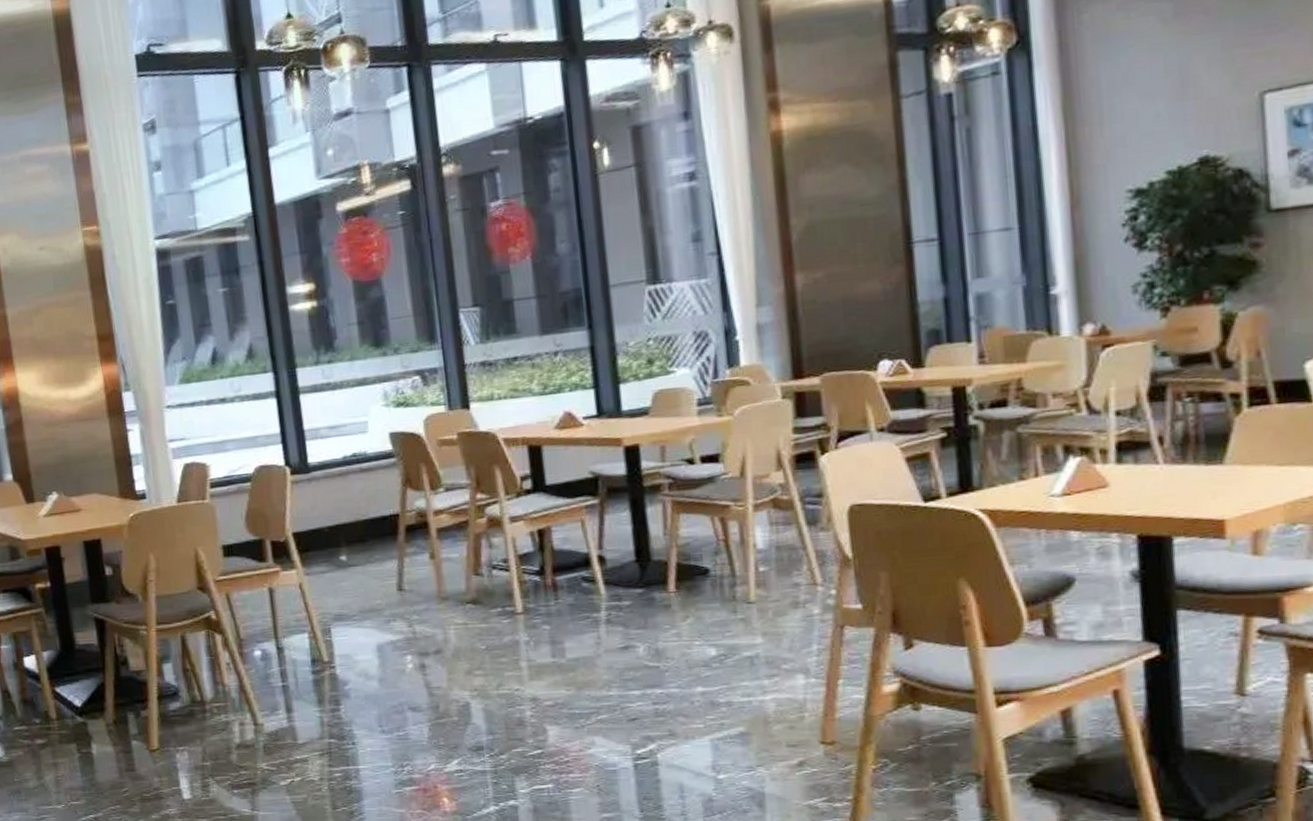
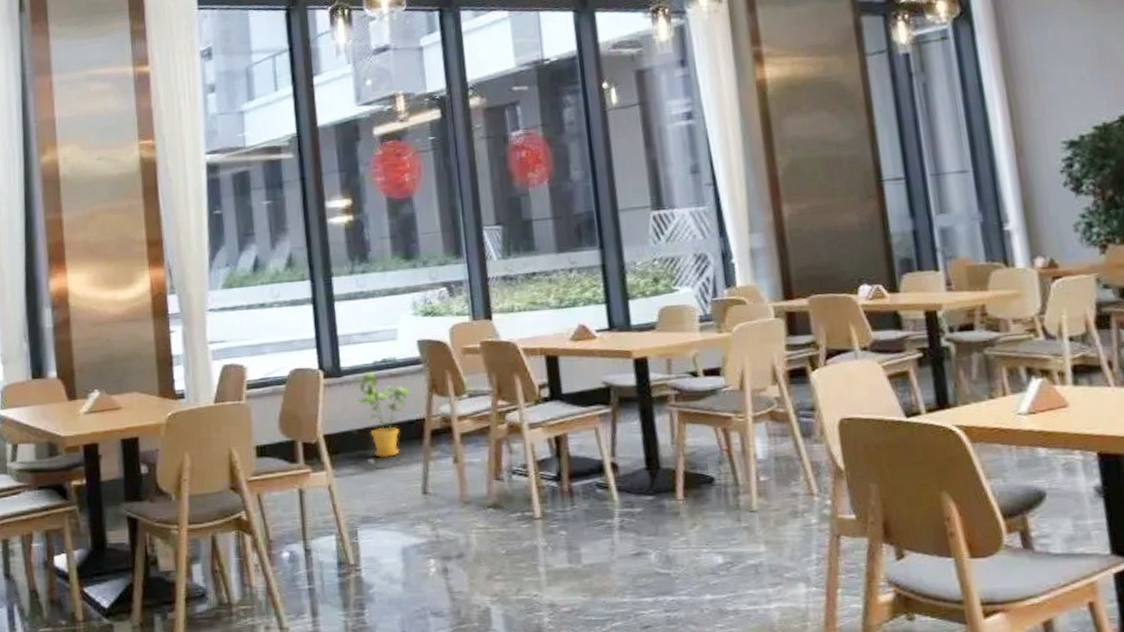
house plant: none [322,467,382,555] -> present [353,372,409,458]

